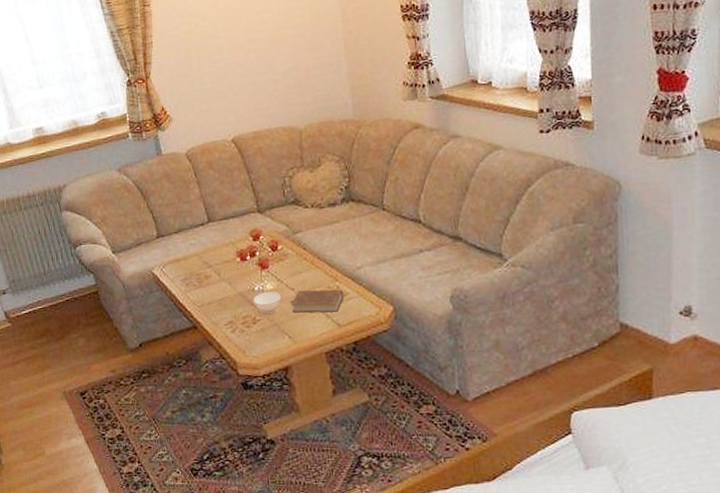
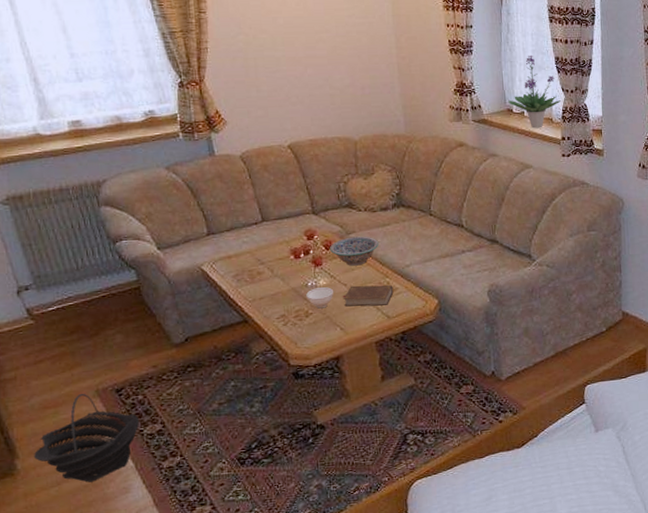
basket: none [14,394,101,482] -> present [33,393,139,483]
decorative bowl: none [276,235,328,269] -> present [330,236,379,266]
potted plant: none [472,11,539,102] -> present [508,55,562,129]

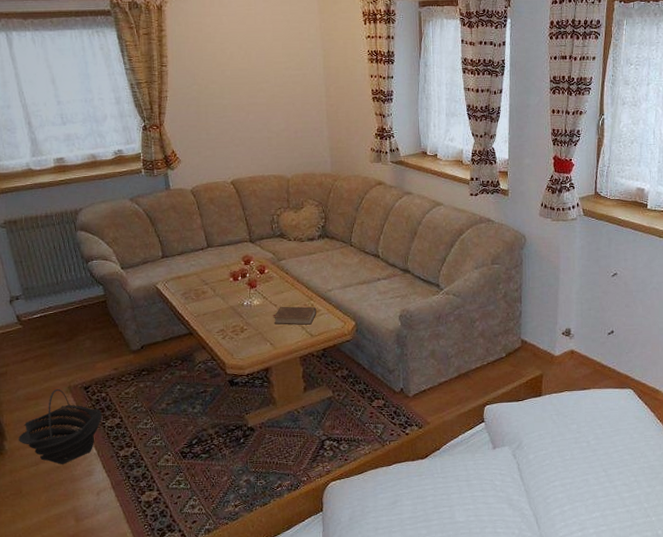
bowl: present [306,287,334,309] -> none [242,307,266,325]
decorative bowl: present [330,236,379,266] -> none [263,263,306,289]
potted plant: present [508,55,562,129] -> none [423,102,472,170]

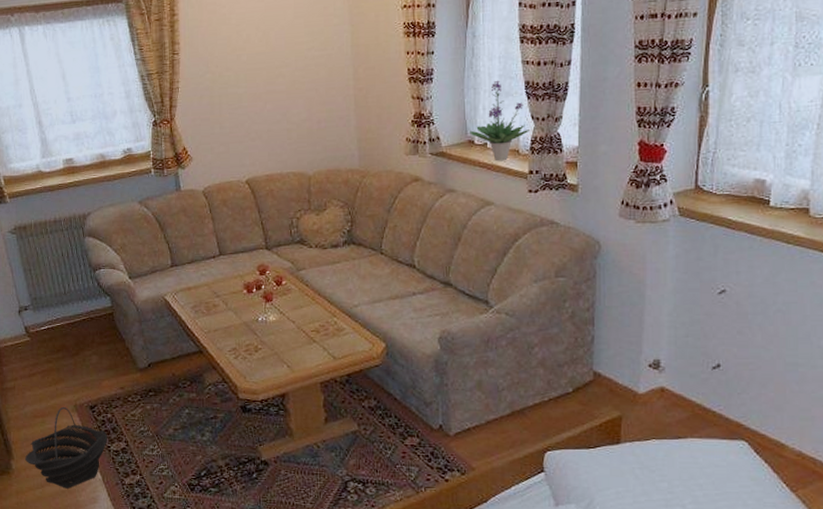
book: present [273,306,317,325] -> none [290,323,341,345]
potted plant: none [423,102,472,170] -> present [470,80,531,162]

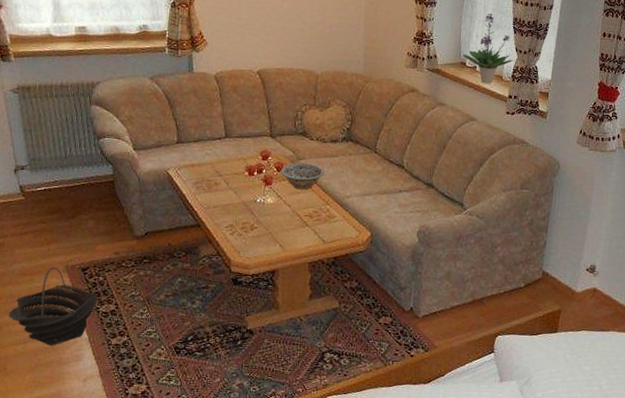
decorative bowl: none [281,273,328,303] -> present [281,162,325,190]

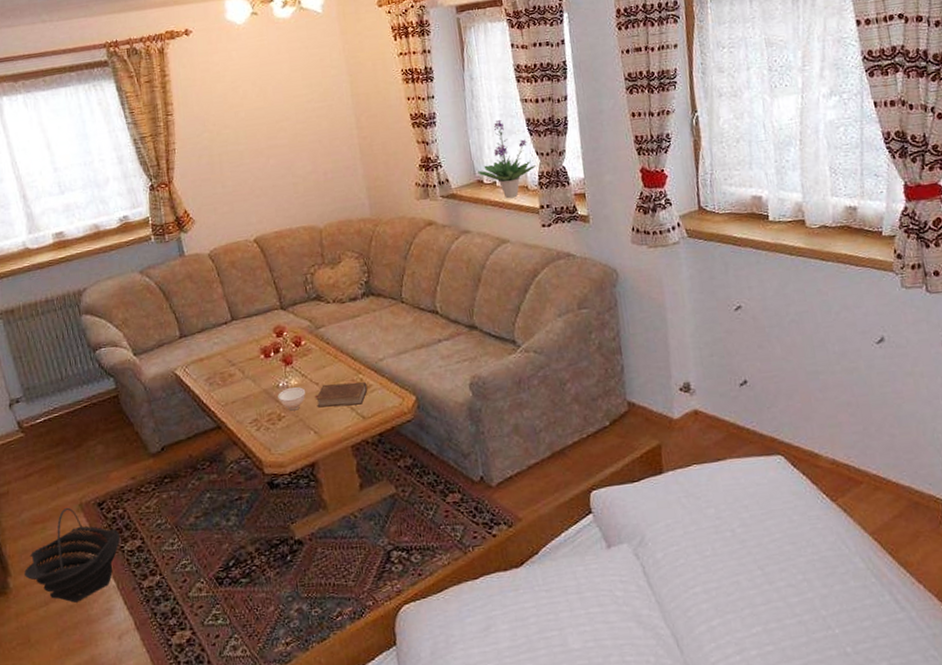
bowl: none [254,205,279,225] -> present [278,387,306,411]
decorative bowl: present [281,162,325,190] -> none [299,329,350,363]
book: none [285,207,332,230] -> present [314,382,368,408]

